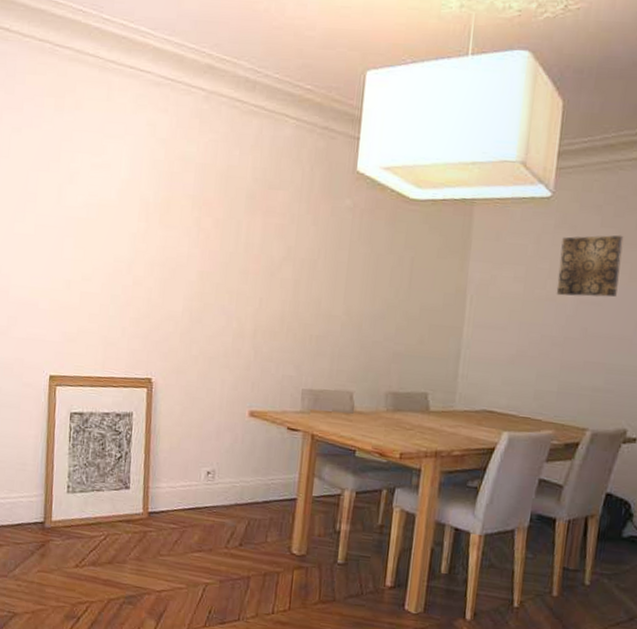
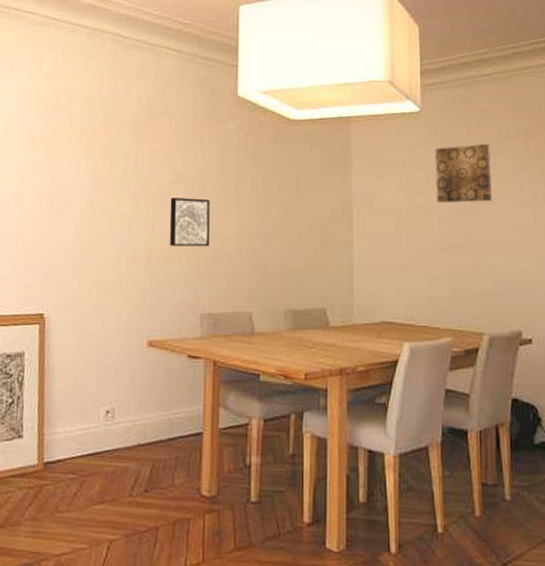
wall art: none [276,273,320,325] -> present [169,197,210,247]

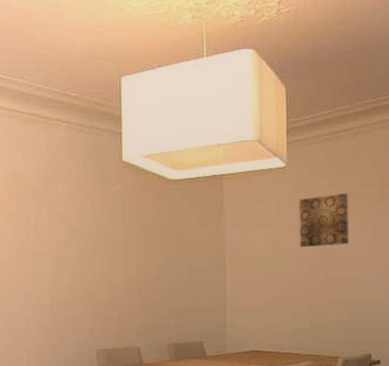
wall art: present [169,197,210,247] -> none [67,253,103,294]

